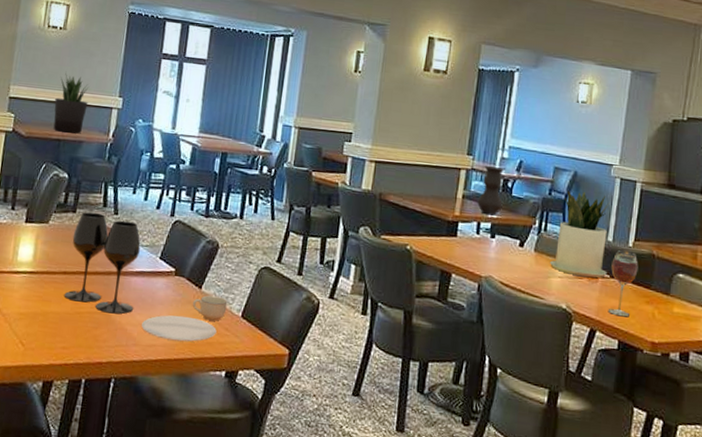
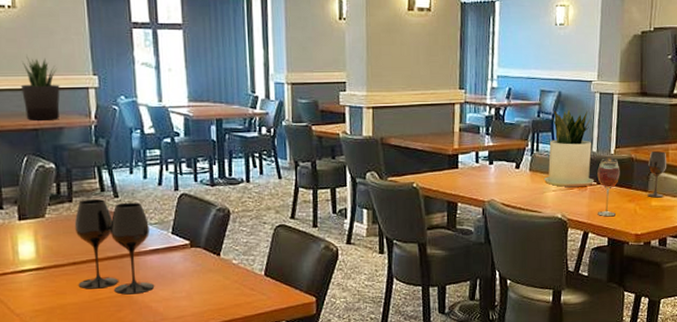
plate: present [141,315,217,343] -> none [166,284,243,310]
cup: present [192,295,228,321] -> none [213,260,249,284]
vase: present [477,166,505,216] -> none [474,97,497,144]
wine glass: none [669,250,694,305] -> present [647,150,666,198]

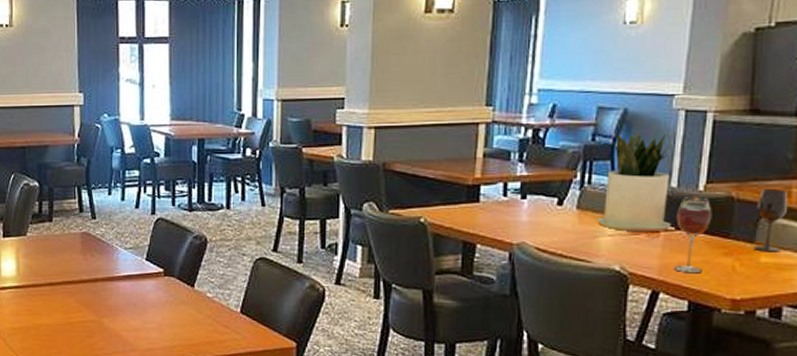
planter: present [21,54,60,121] -> none [13,72,48,138]
wine glass: present [74,198,155,295] -> none [53,219,126,321]

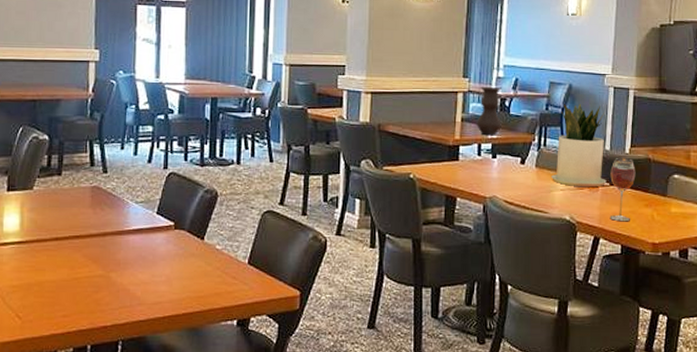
vase: none [502,116,535,173] -> present [477,87,502,136]
wine glass: present [754,188,787,252] -> none [666,152,688,204]

